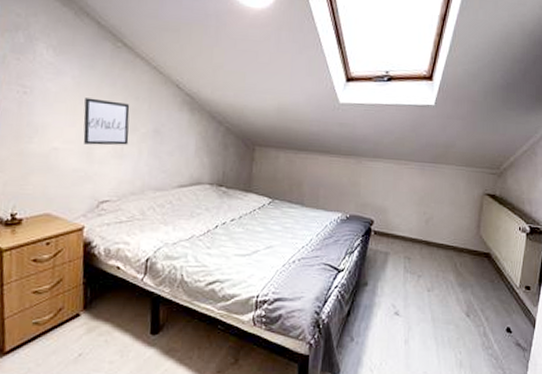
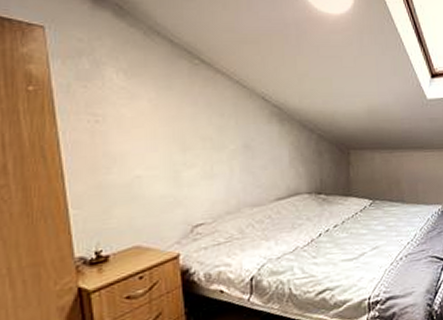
wall art: present [83,98,130,145] -> none [165,119,218,169]

